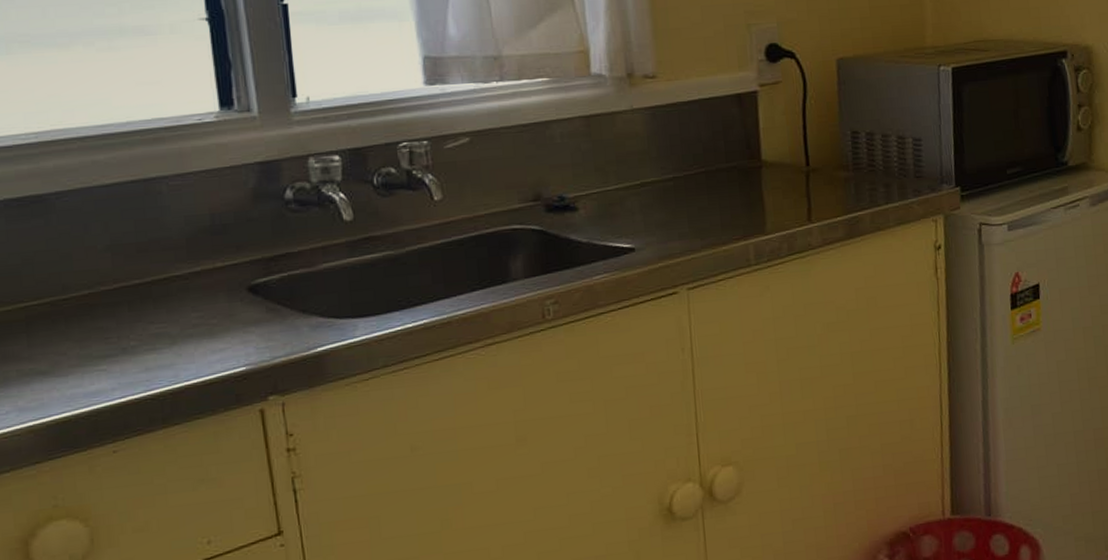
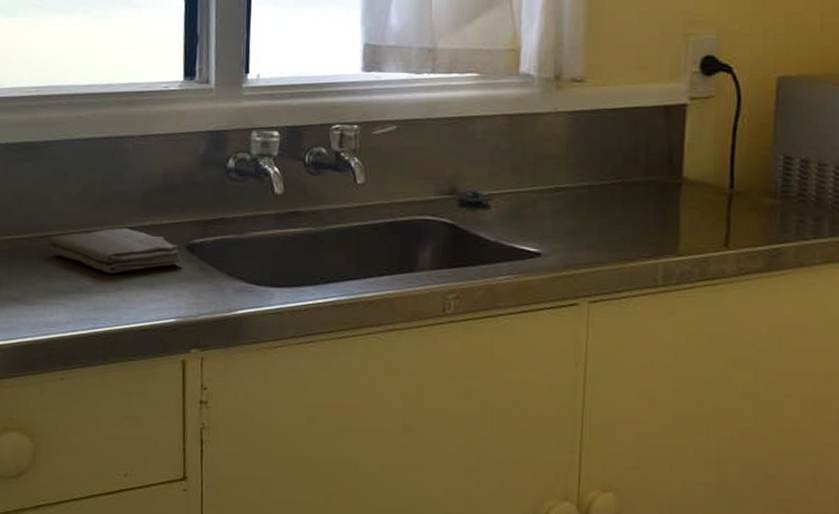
washcloth: none [73,276,245,329] -> present [46,227,182,273]

